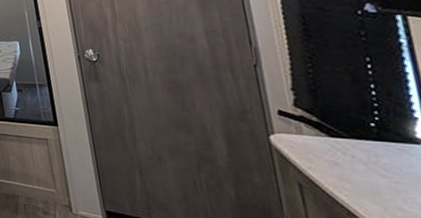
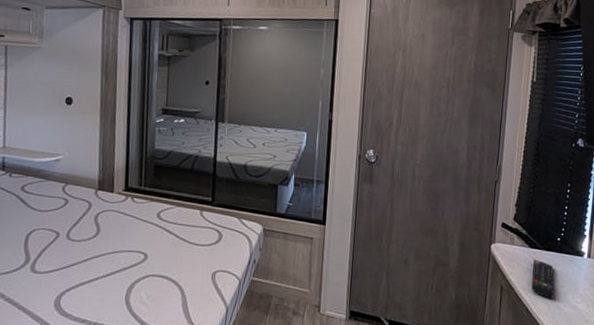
remote control: none [339,150,388,198] -> present [531,259,554,299]

